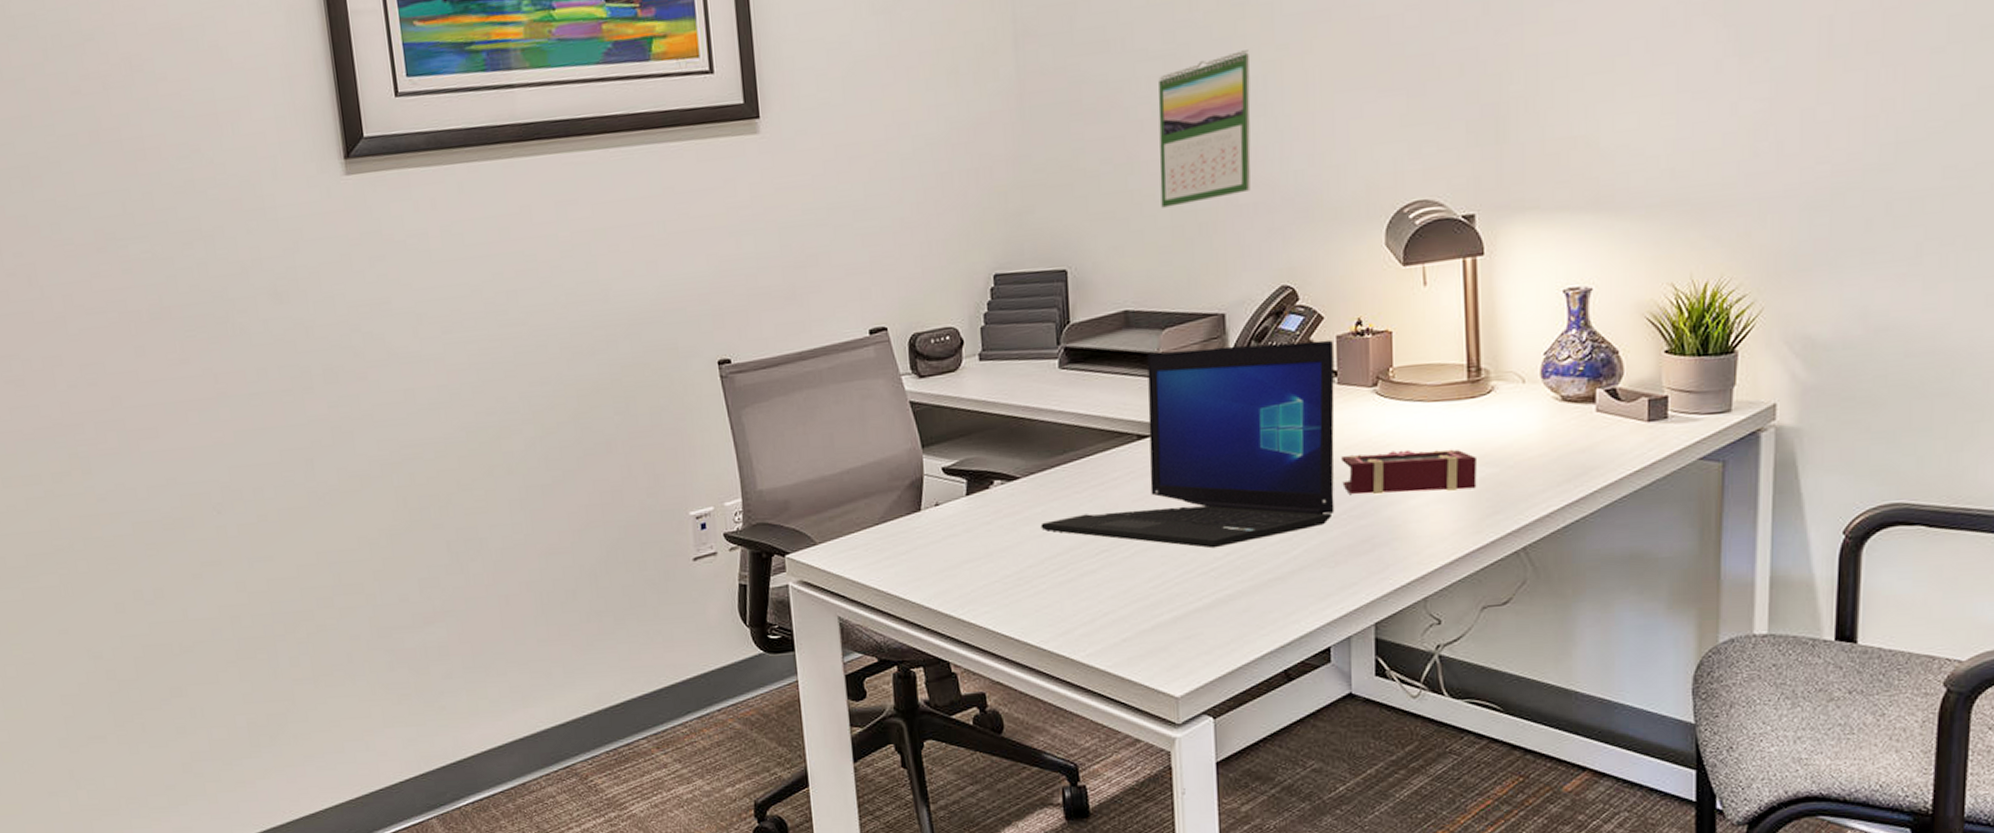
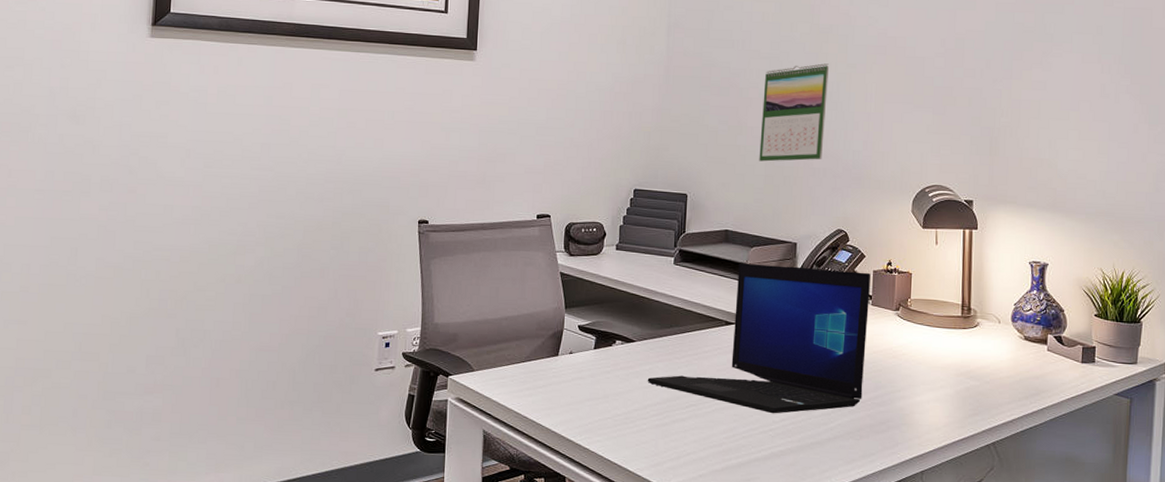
book: present [1341,449,1477,495] -> none [869,357,964,395]

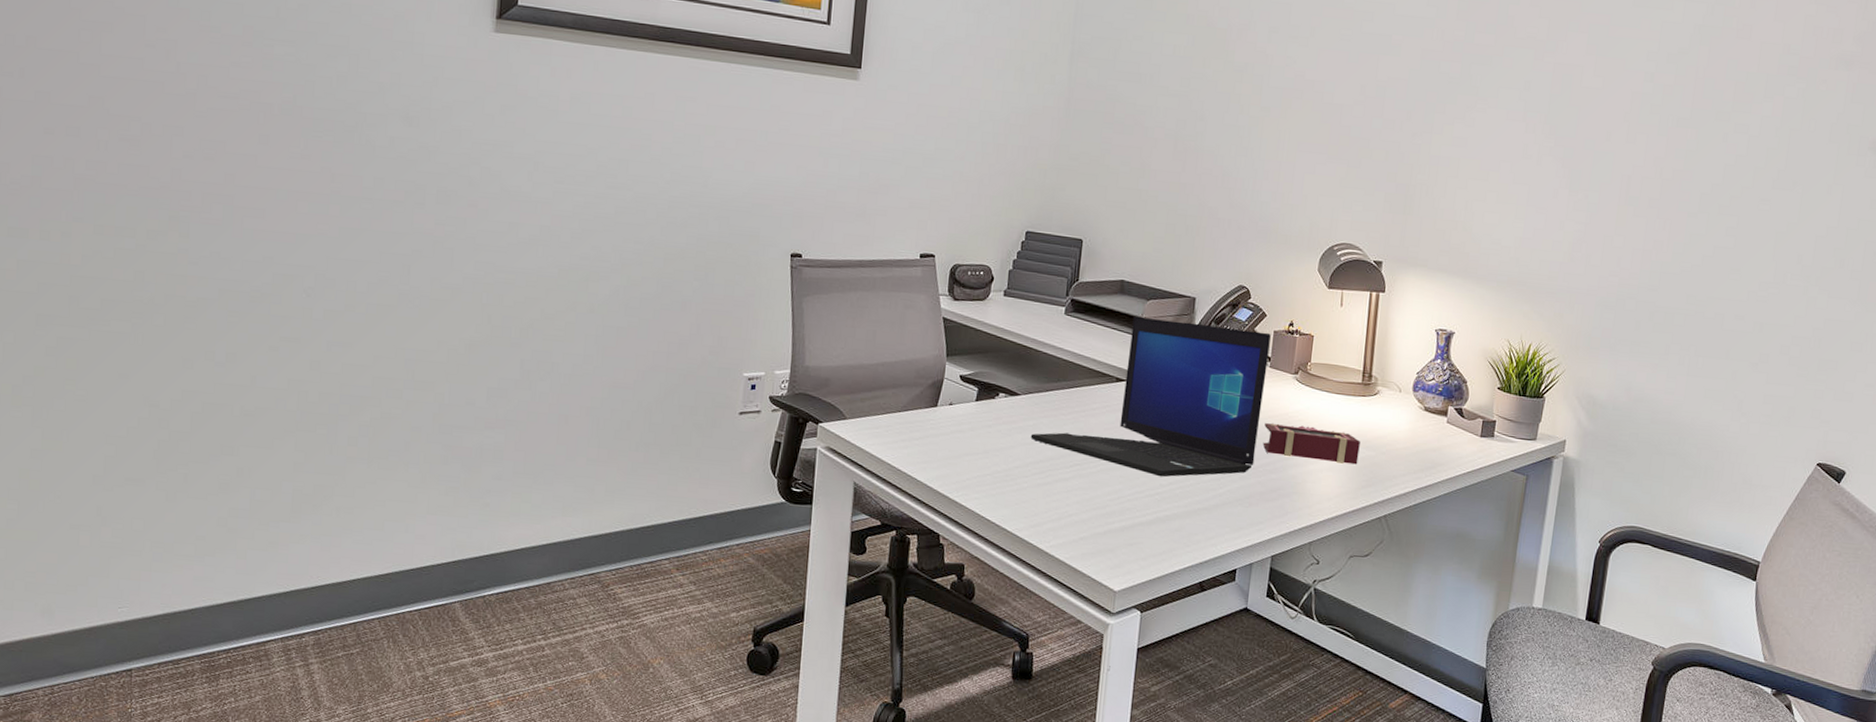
calendar: present [759,63,829,162] -> none [1161,105,1241,210]
book: none [869,357,964,395] -> present [1263,422,1360,465]

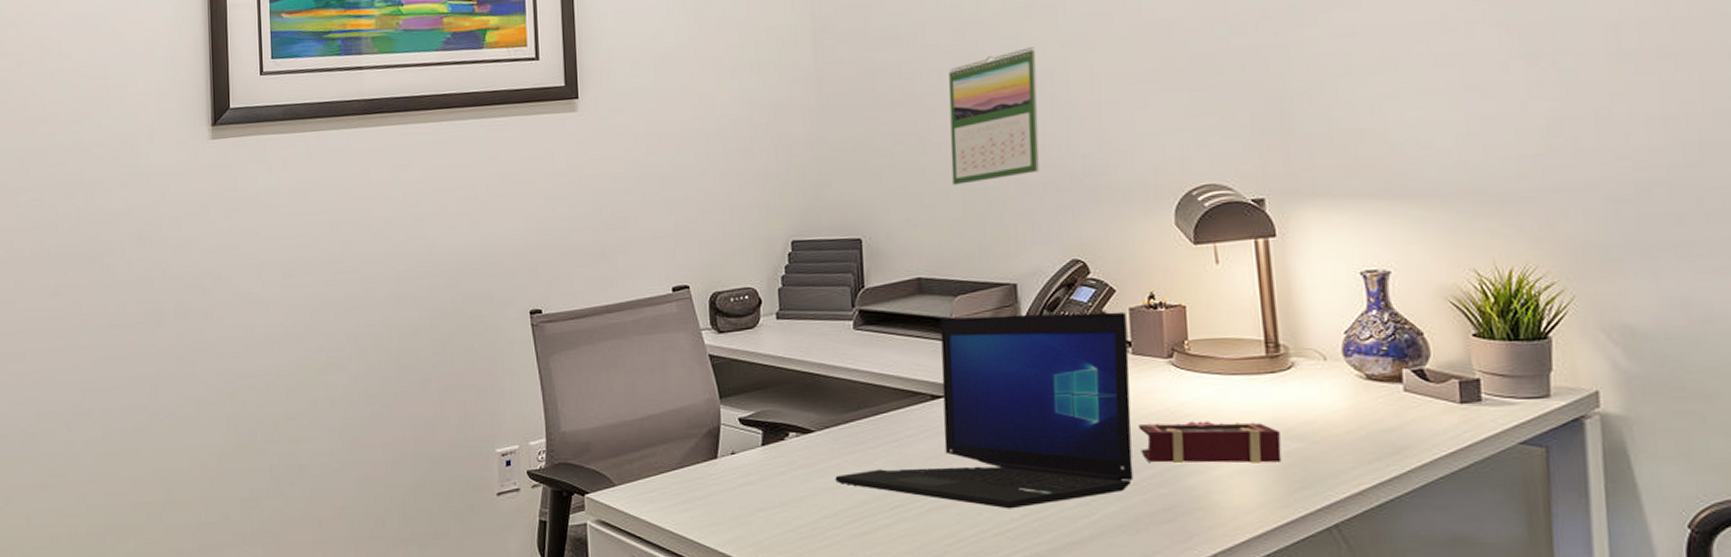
calendar: none [1161,105,1241,210] -> present [948,47,1039,185]

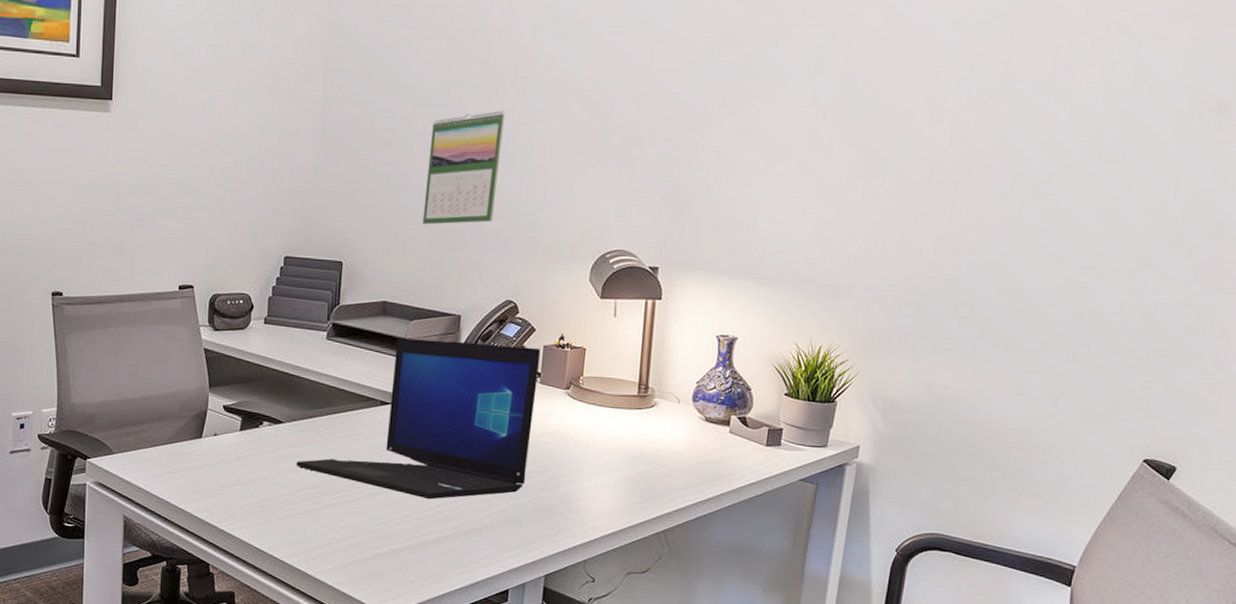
book: present [1139,421,1282,464] -> none [534,440,637,480]

